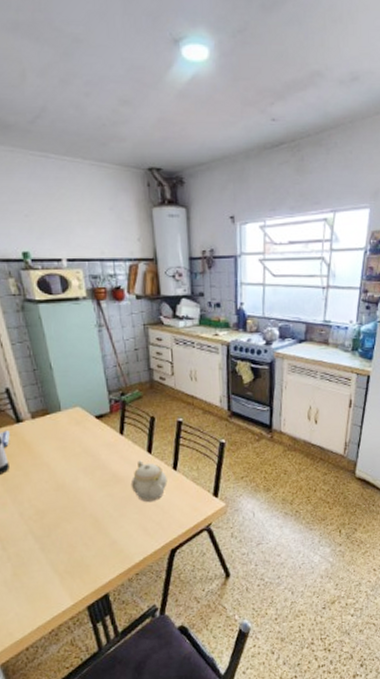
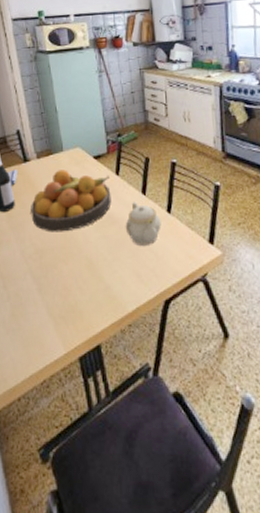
fruit bowl: none [27,430,116,493] -> present [31,170,112,232]

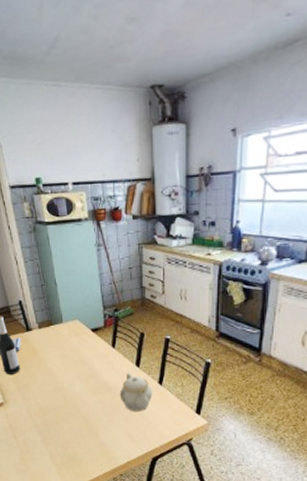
fruit bowl: present [31,170,112,232] -> none [34,340,107,395]

